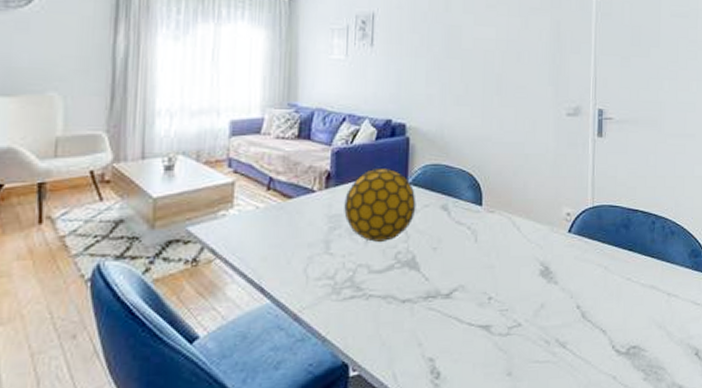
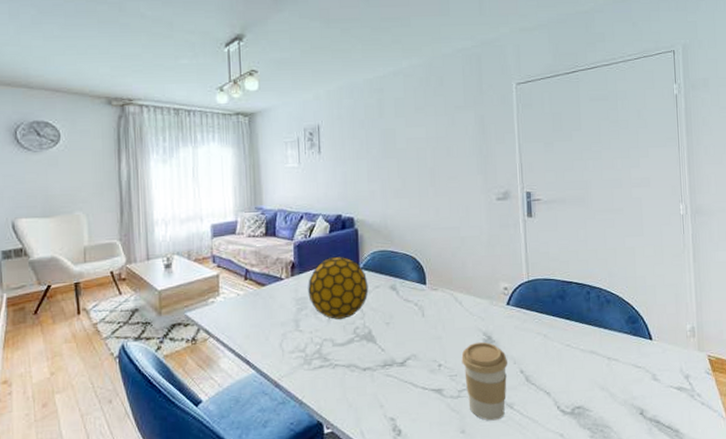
coffee cup: none [514,272,564,362] -> present [461,341,507,421]

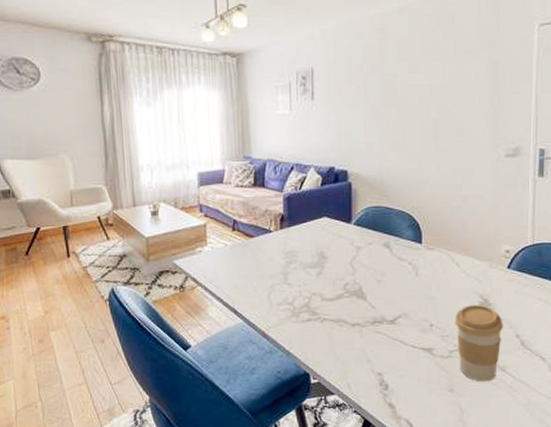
decorative ball: present [308,256,369,320] -> none [297,210,361,276]

